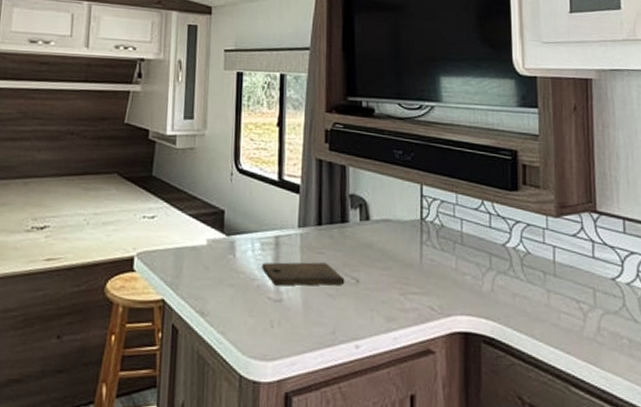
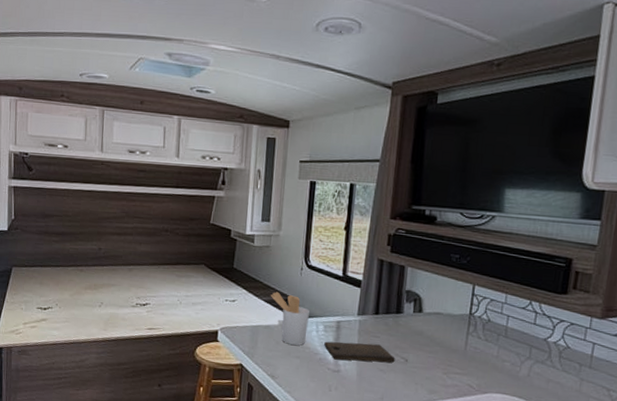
utensil holder: none [196,203,243,270] -> present [270,291,309,345]

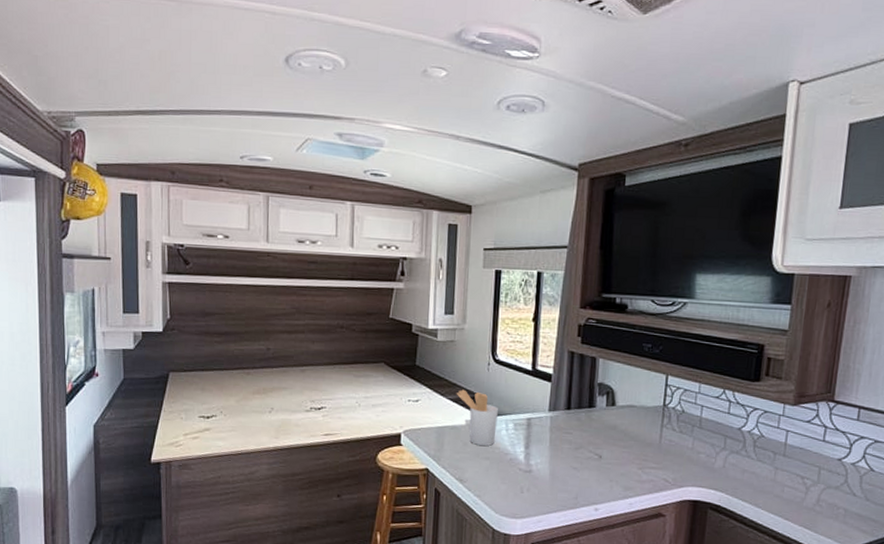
cutting board: present [324,341,395,363] -> none [514,440,589,460]

